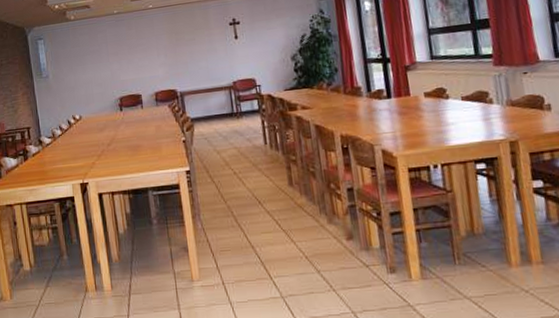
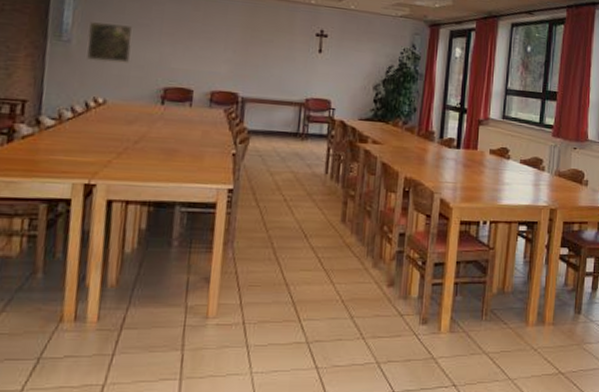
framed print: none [58,55,91,89] -> present [86,22,133,63]

